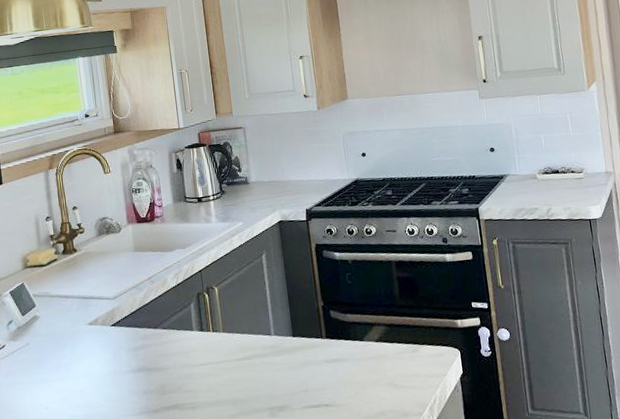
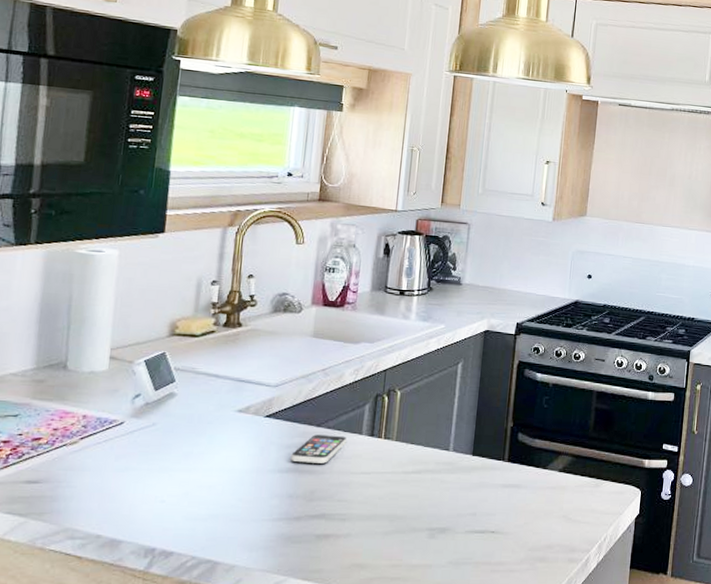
smartphone: none [139,334,182,362] -> present [291,435,348,464]

